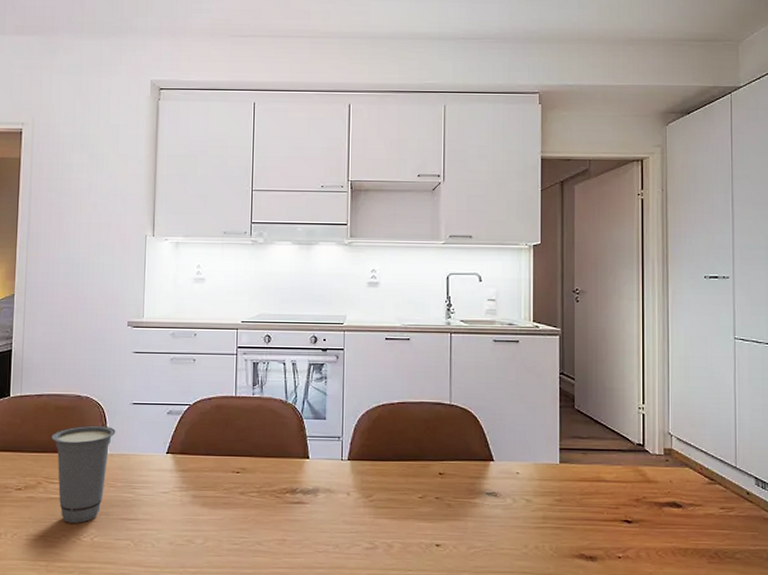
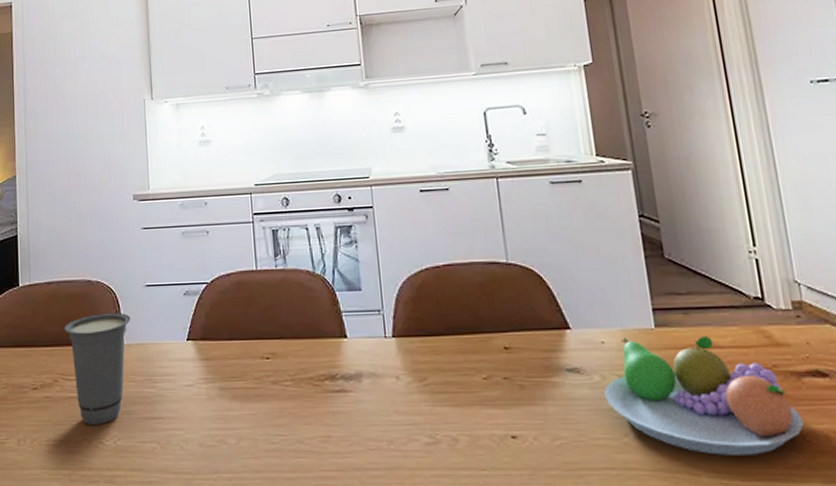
fruit bowl: none [512,470,658,565] -> present [603,335,804,455]

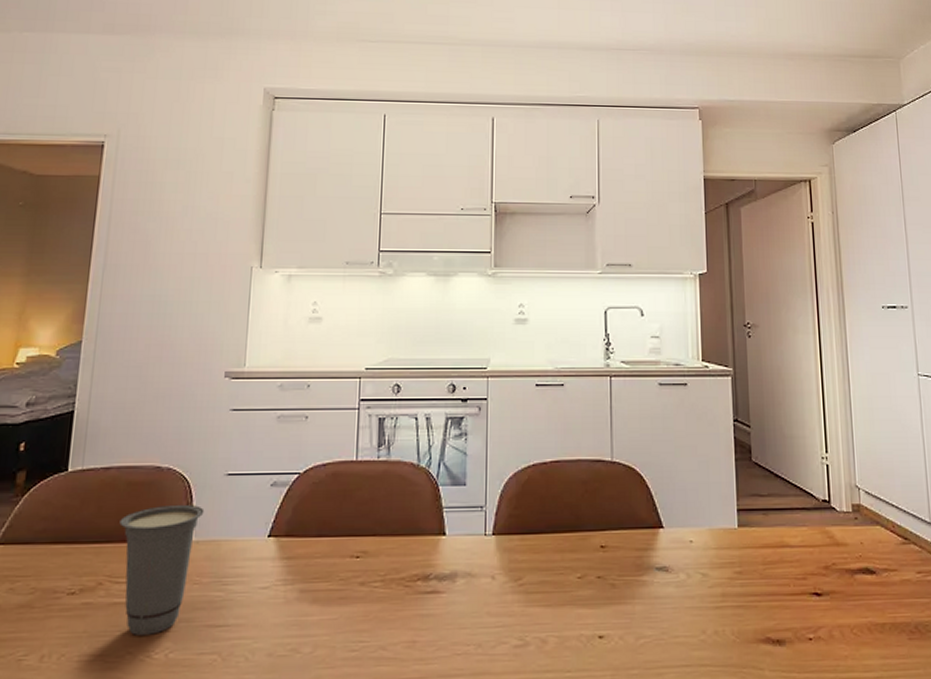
fruit bowl: present [603,335,804,455] -> none [687,535,853,650]

